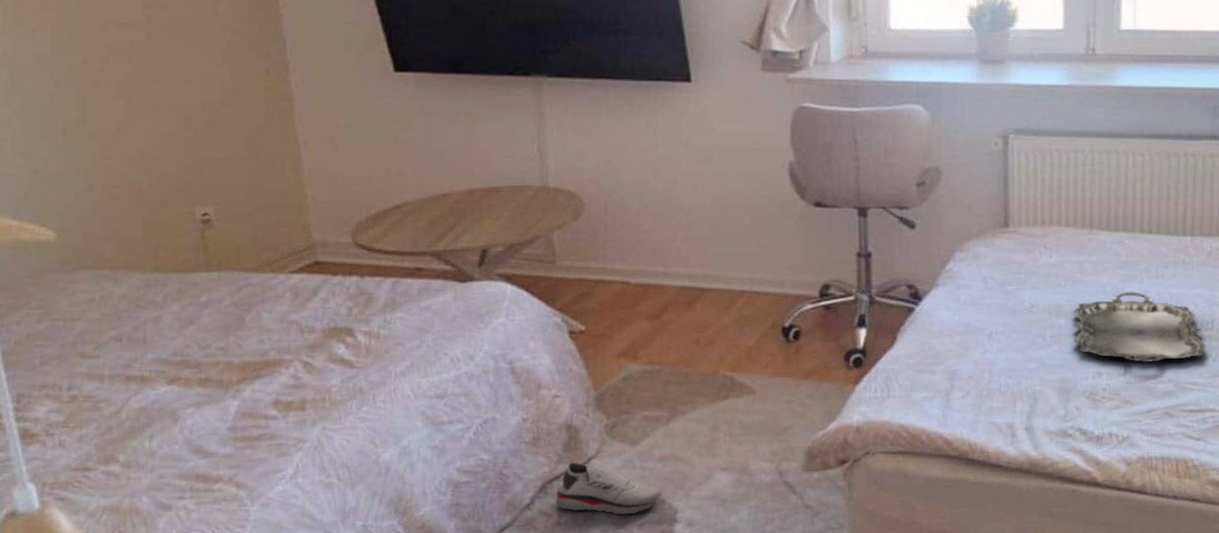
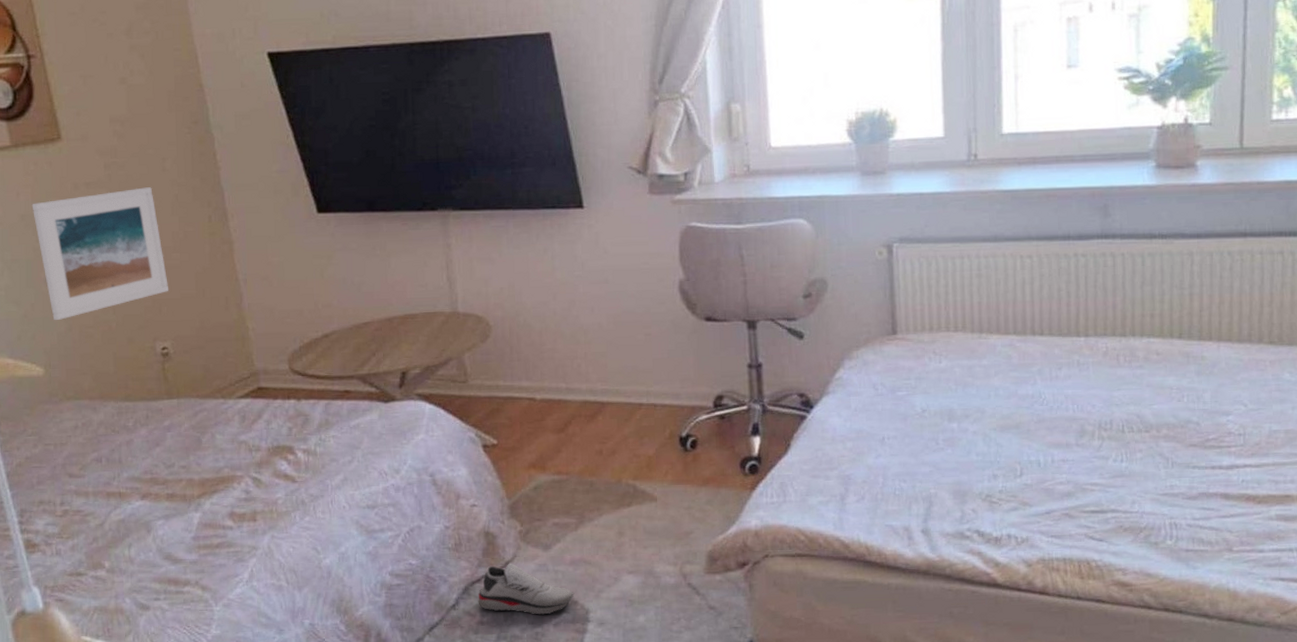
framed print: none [50,32,215,178] -> present [31,187,169,321]
serving tray: present [1072,291,1207,362] -> none [965,394,1106,464]

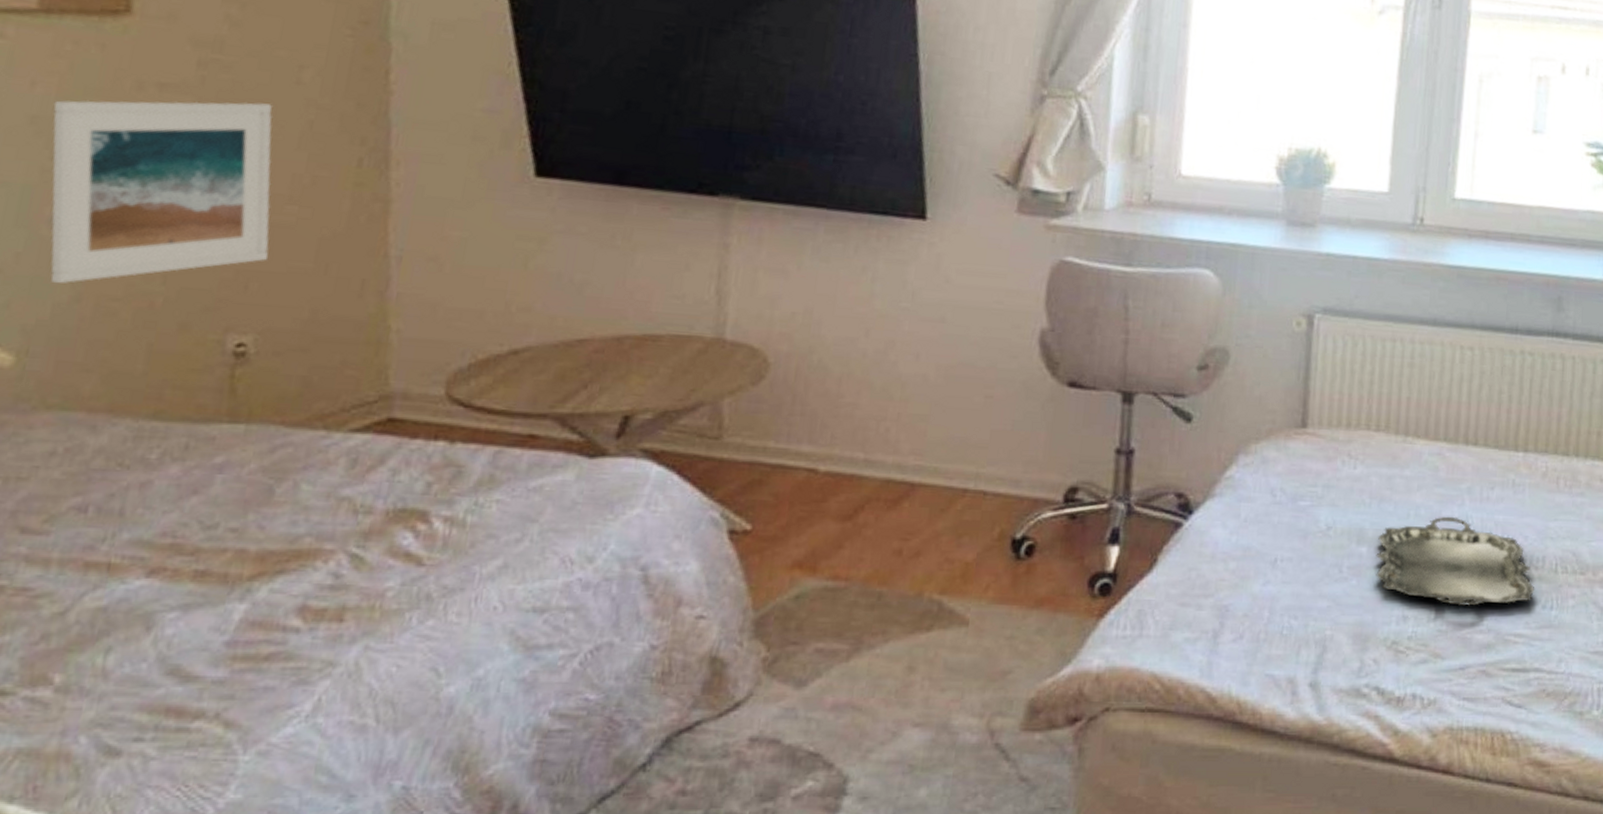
shoe: present [478,563,575,615] -> none [682,704,831,783]
serving tray: none [965,394,1106,464] -> present [1376,516,1535,606]

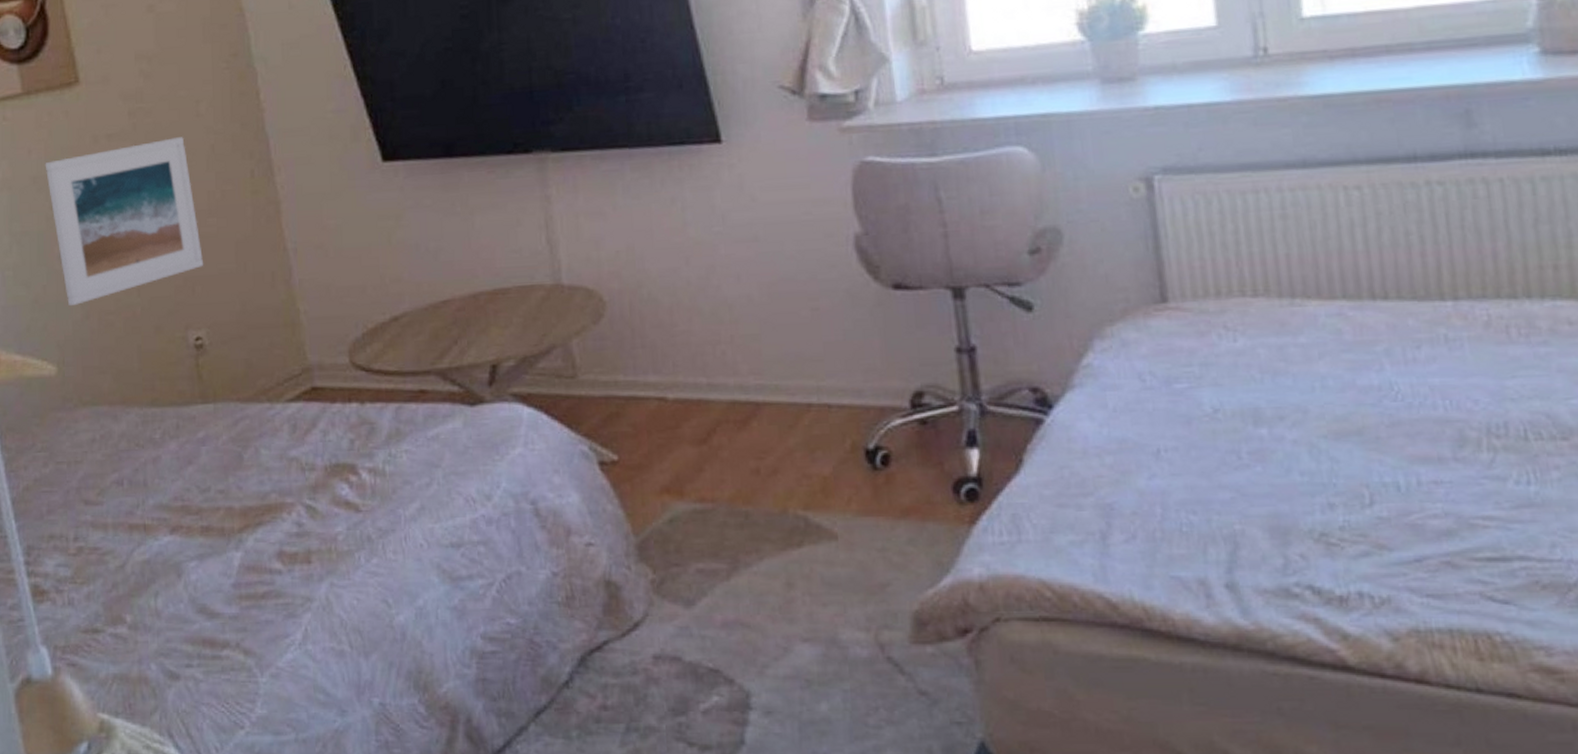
serving tray: present [1376,516,1535,606] -> none [1279,384,1501,488]

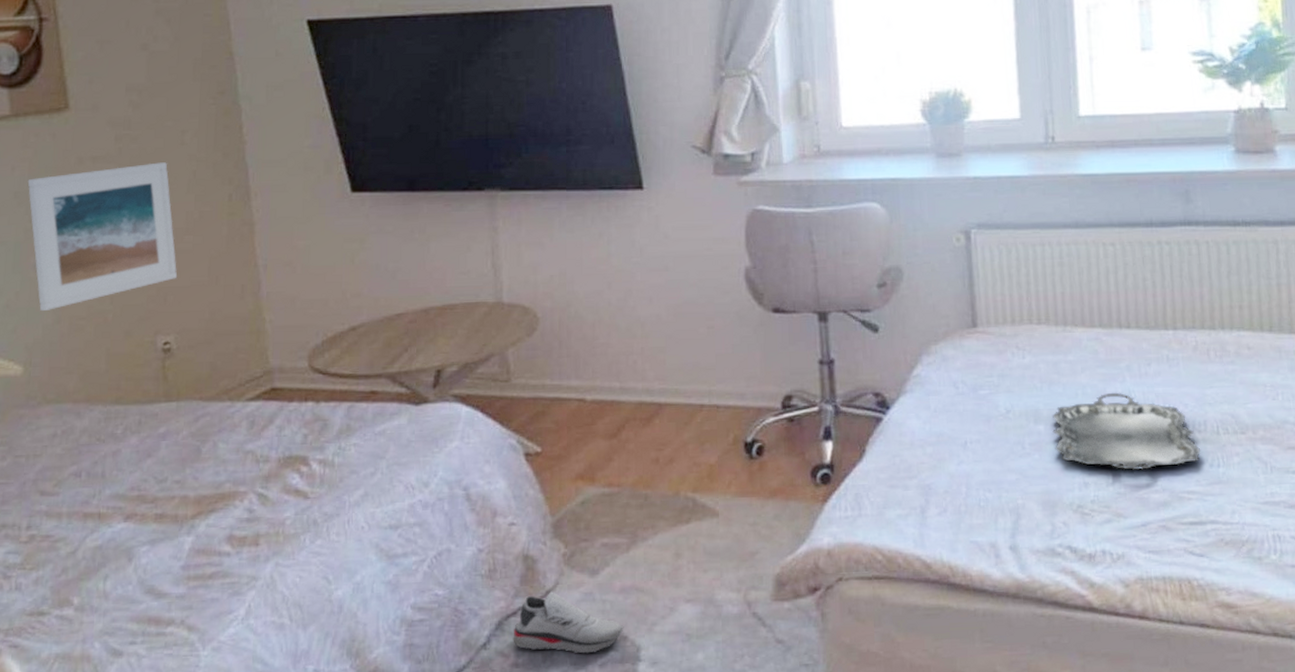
shoe: none [598,624,729,698] -> present [513,591,624,654]
serving tray: none [1279,384,1501,488] -> present [1052,392,1201,470]

